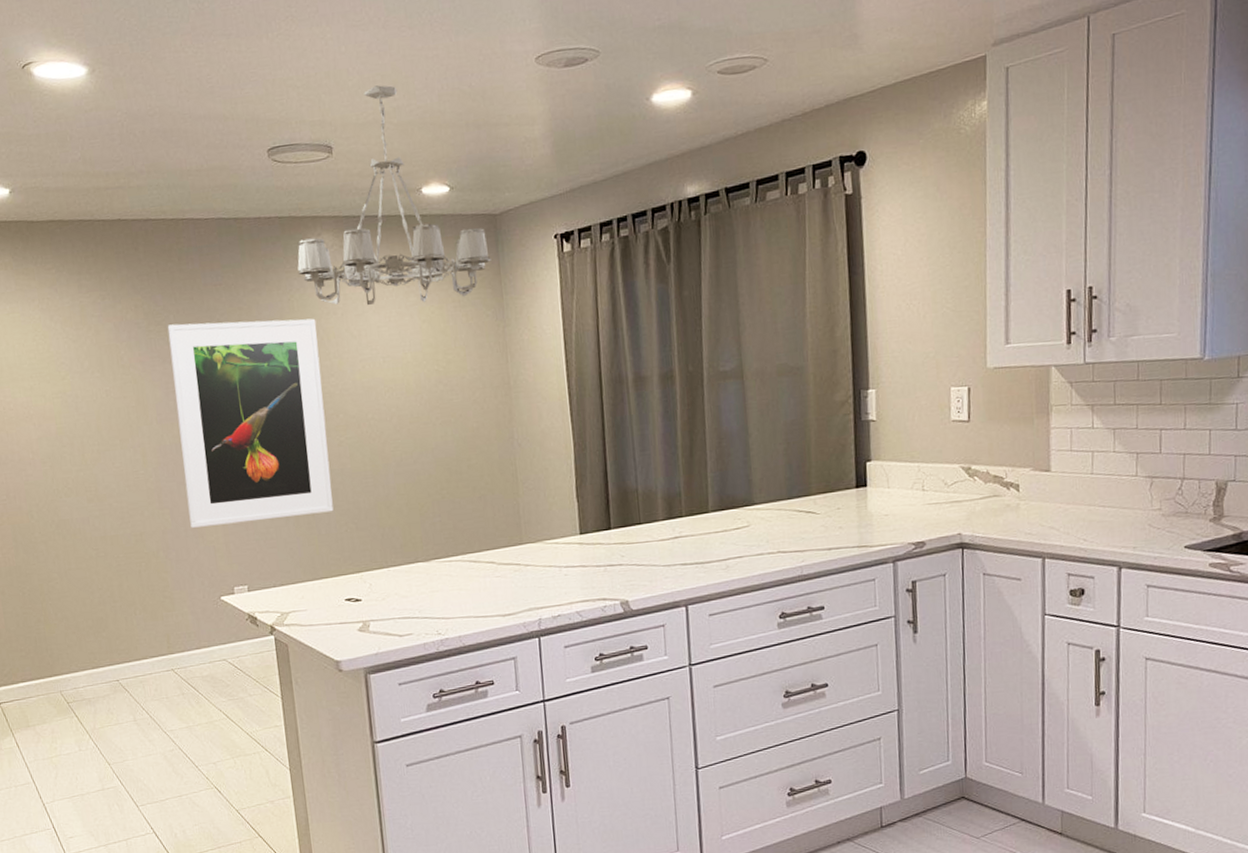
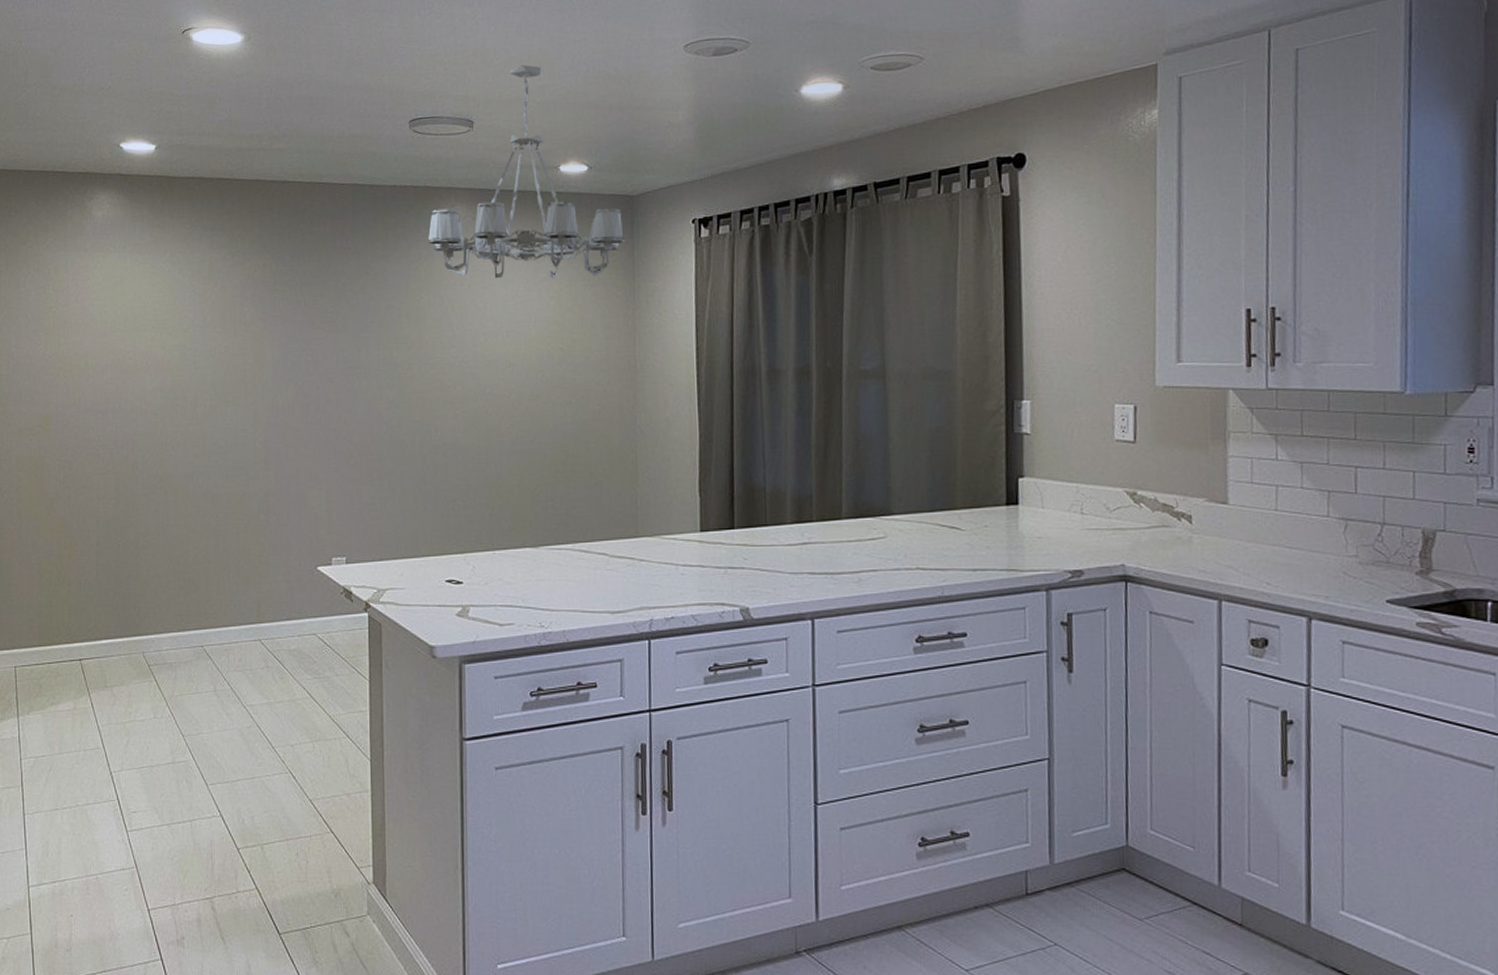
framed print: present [167,318,334,528] -> none [292,285,443,492]

